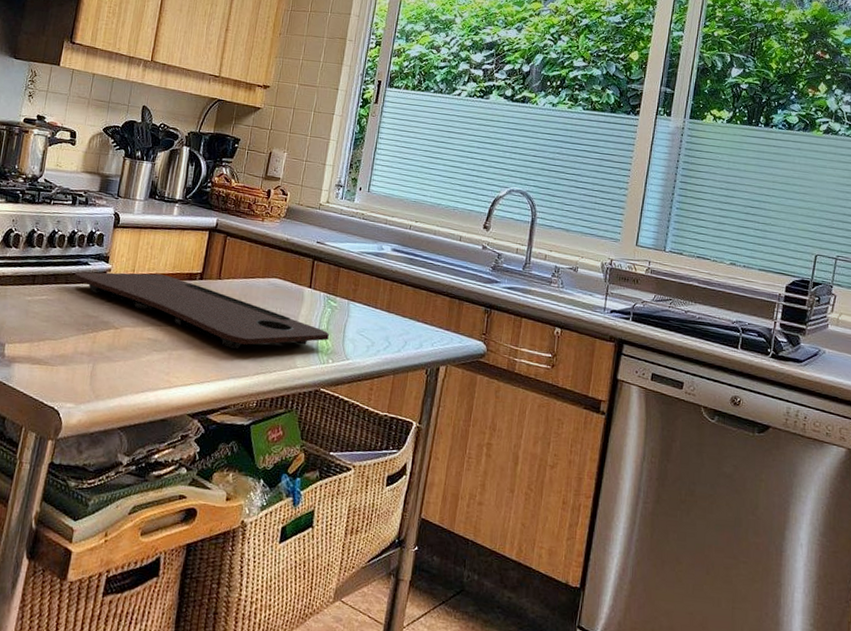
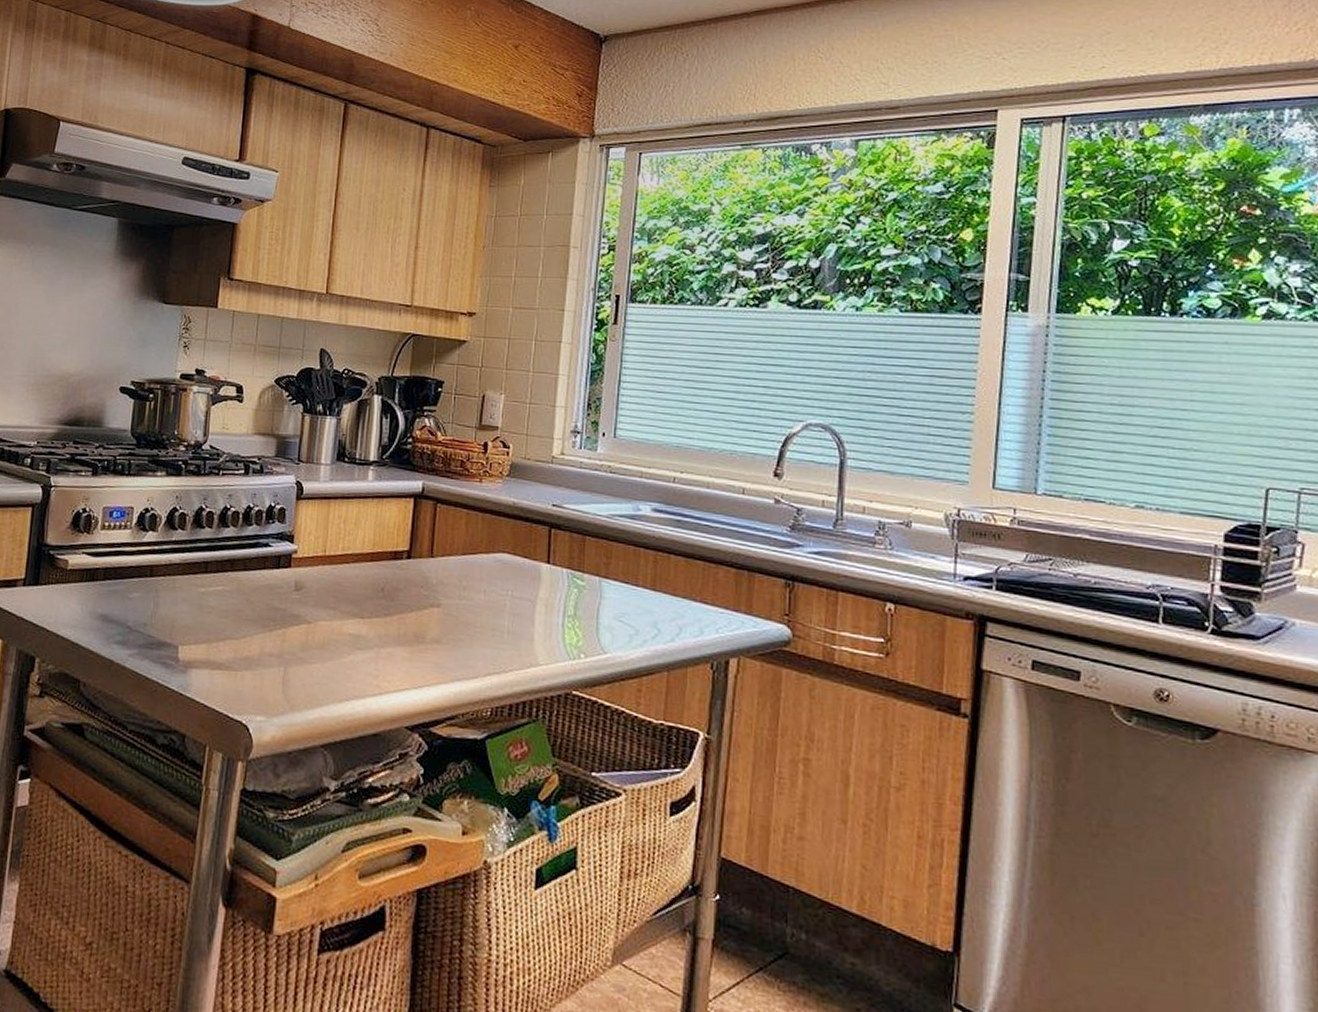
cutting board: present [74,272,329,350] -> none [254,553,578,645]

